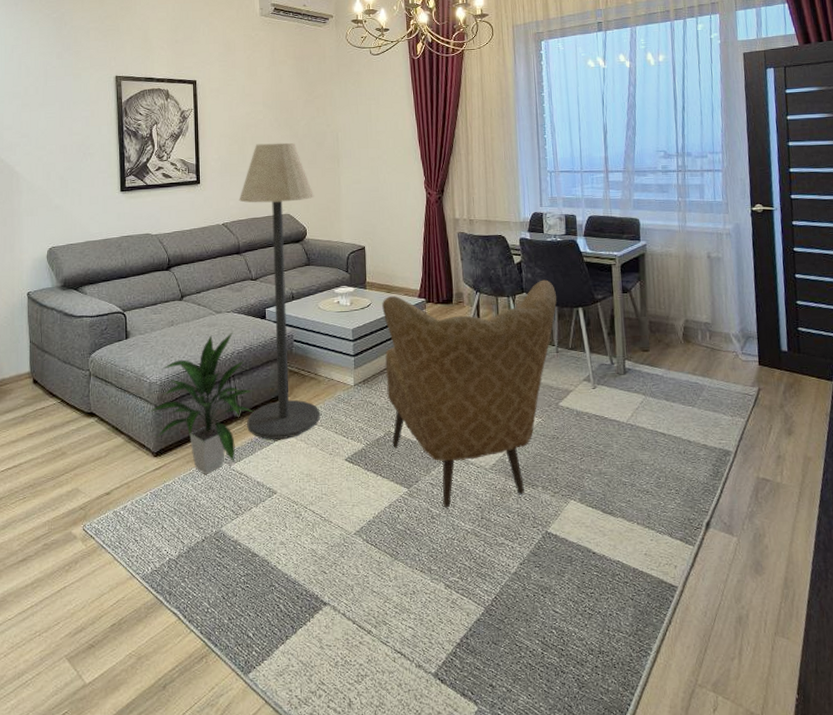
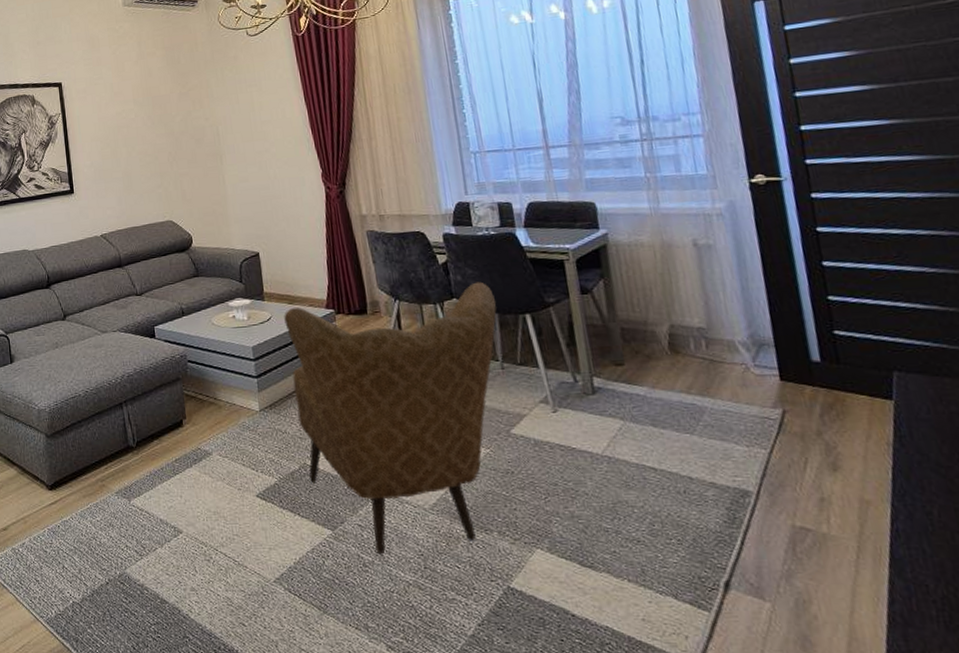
indoor plant: present [147,331,254,474] -> none [38,352,150,510]
floor lamp: present [239,142,320,439] -> none [116,141,224,472]

